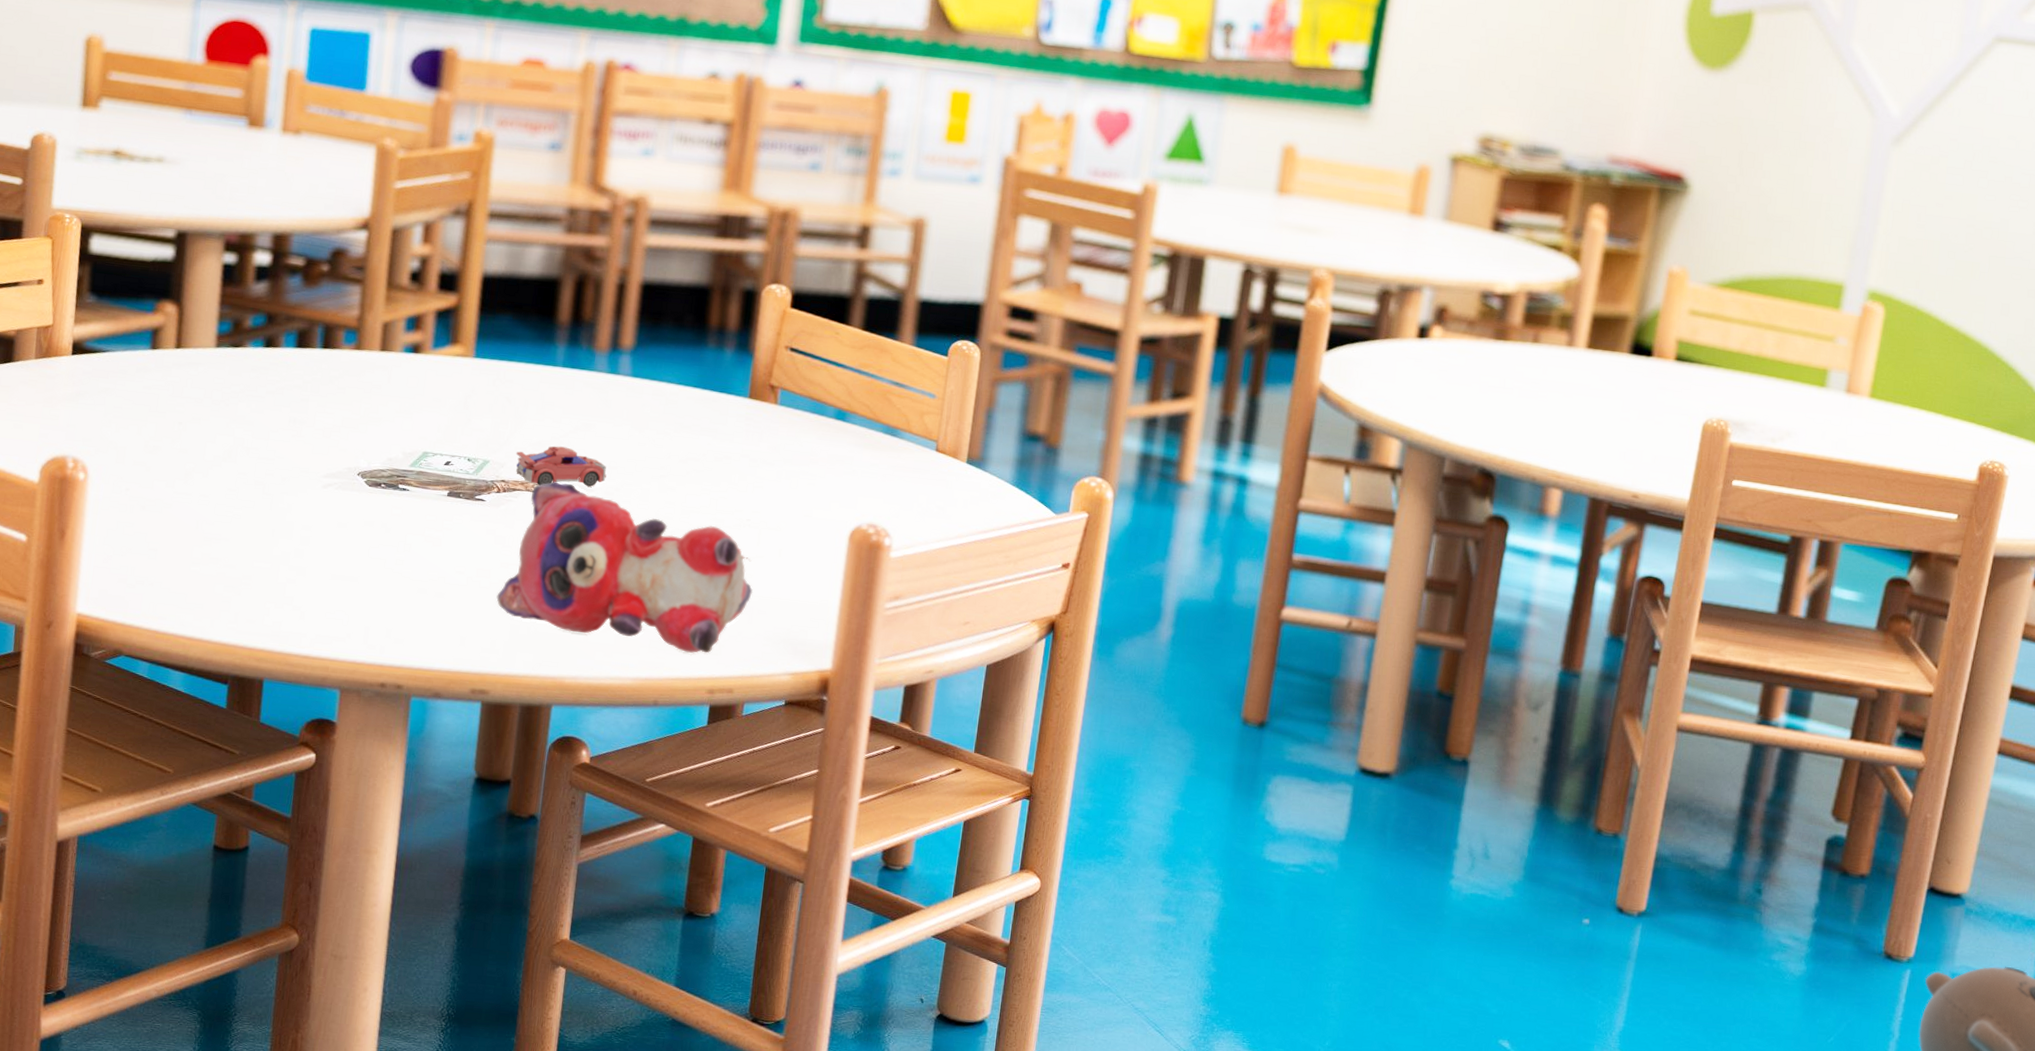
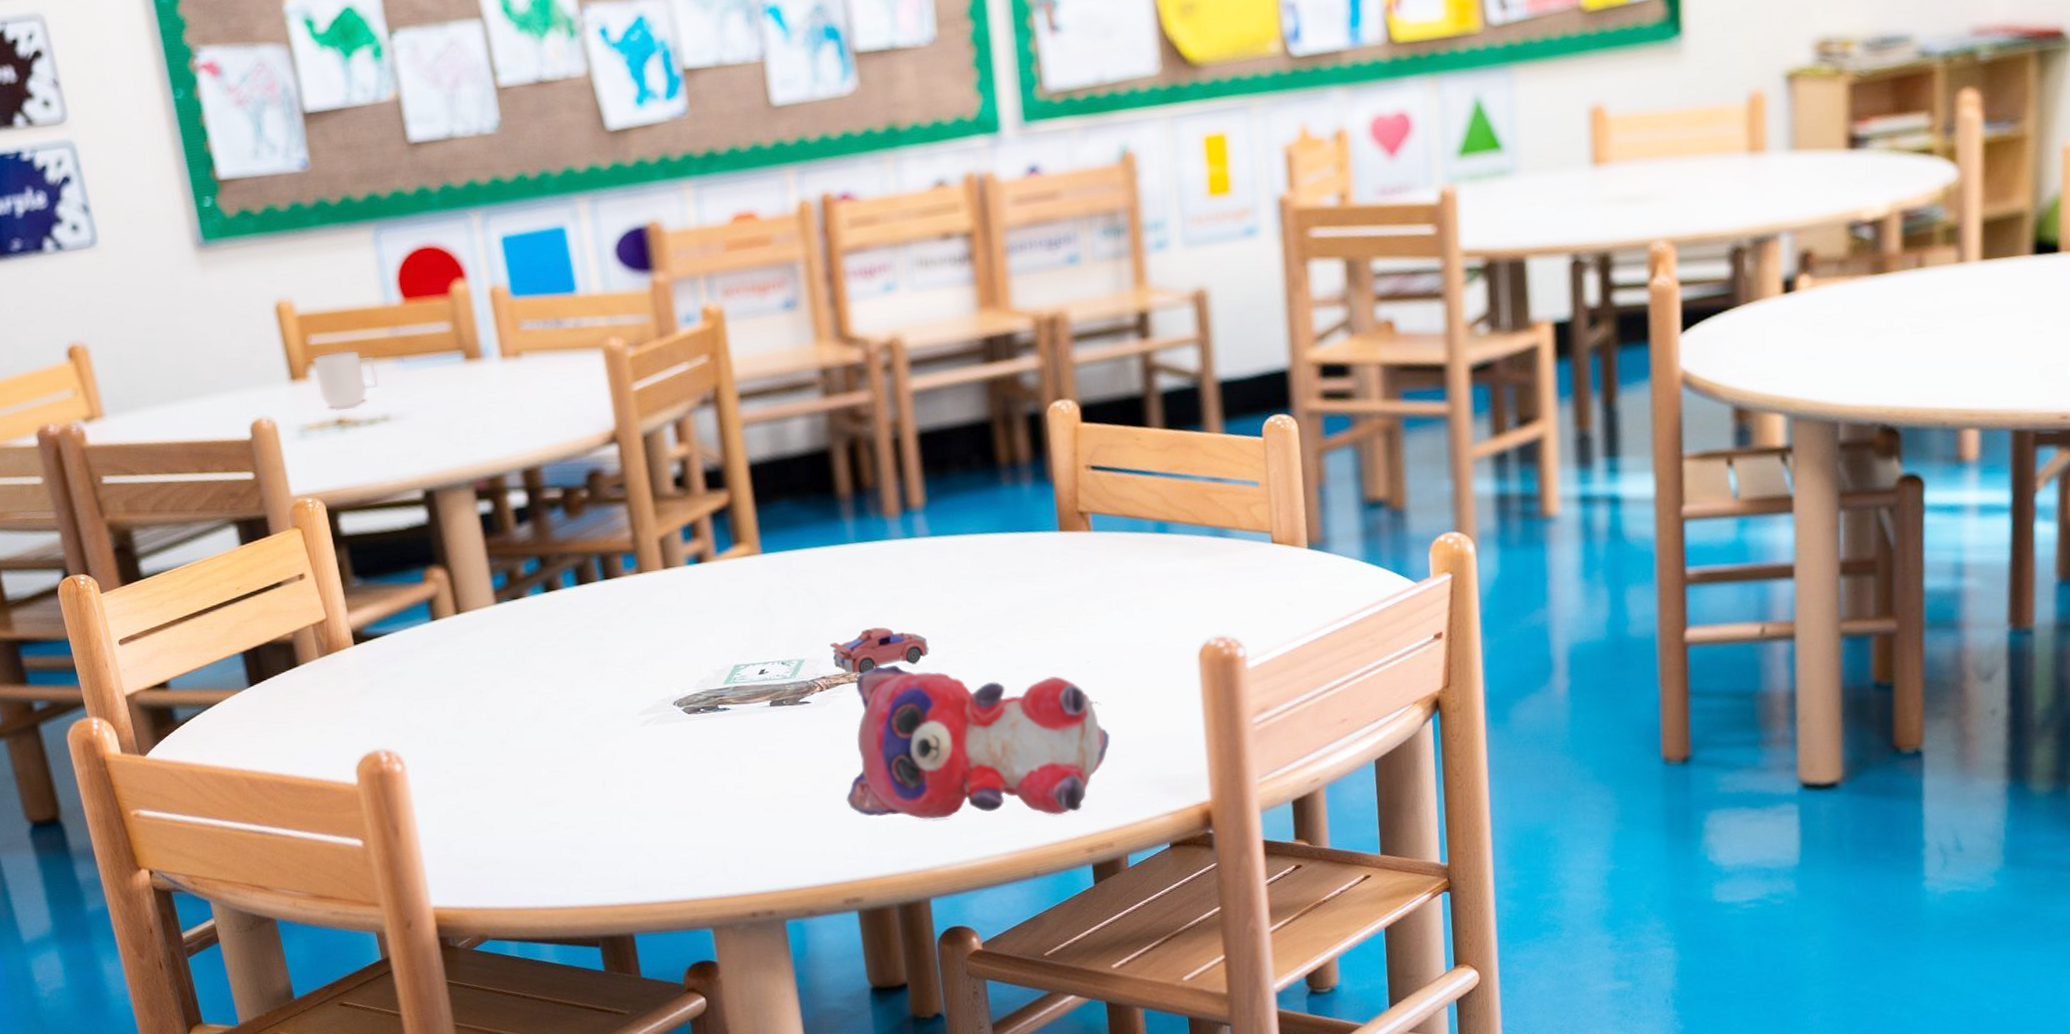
mug: none [104,89,165,146] -> present [312,349,379,412]

